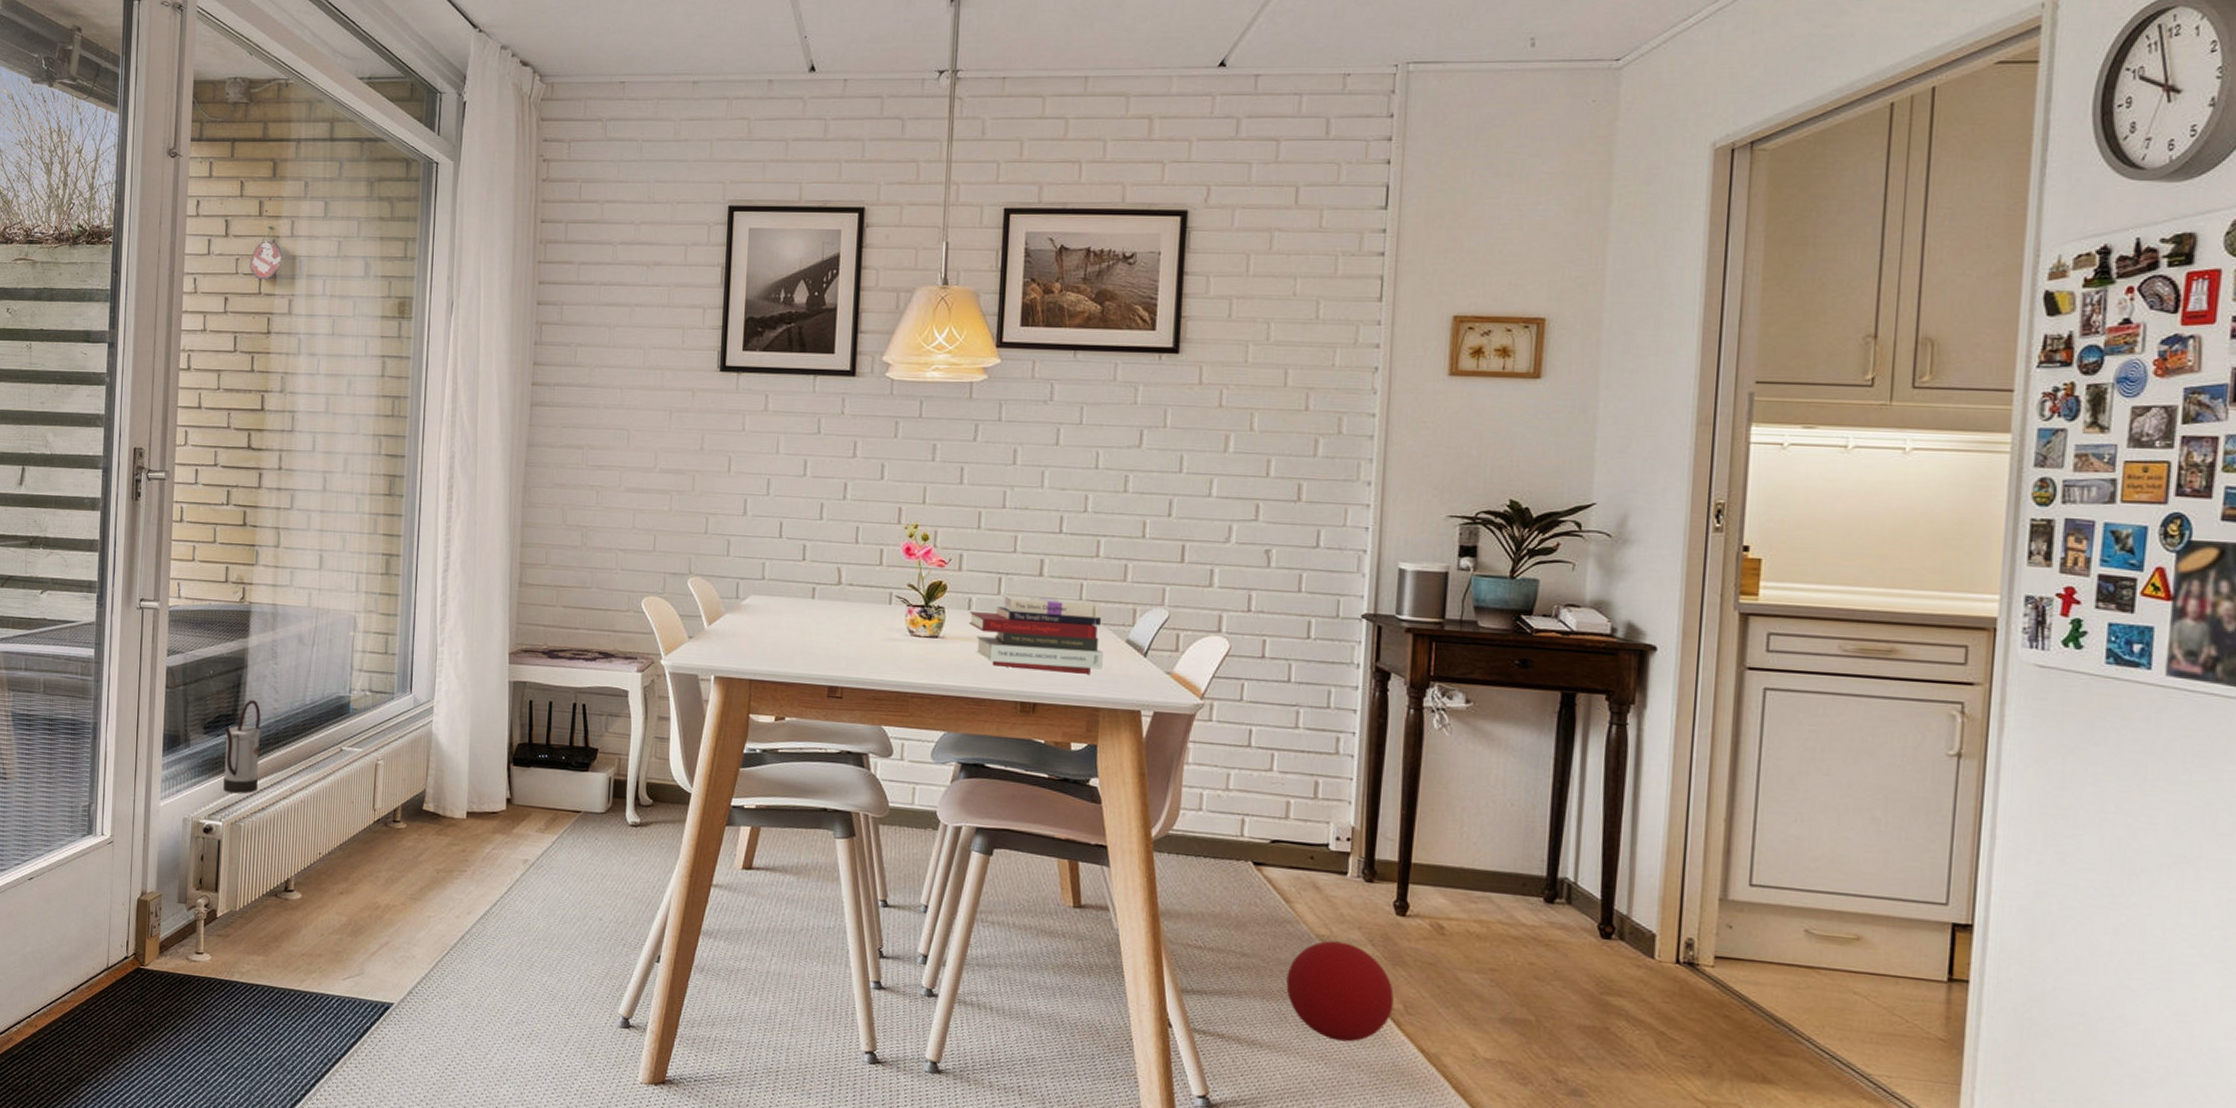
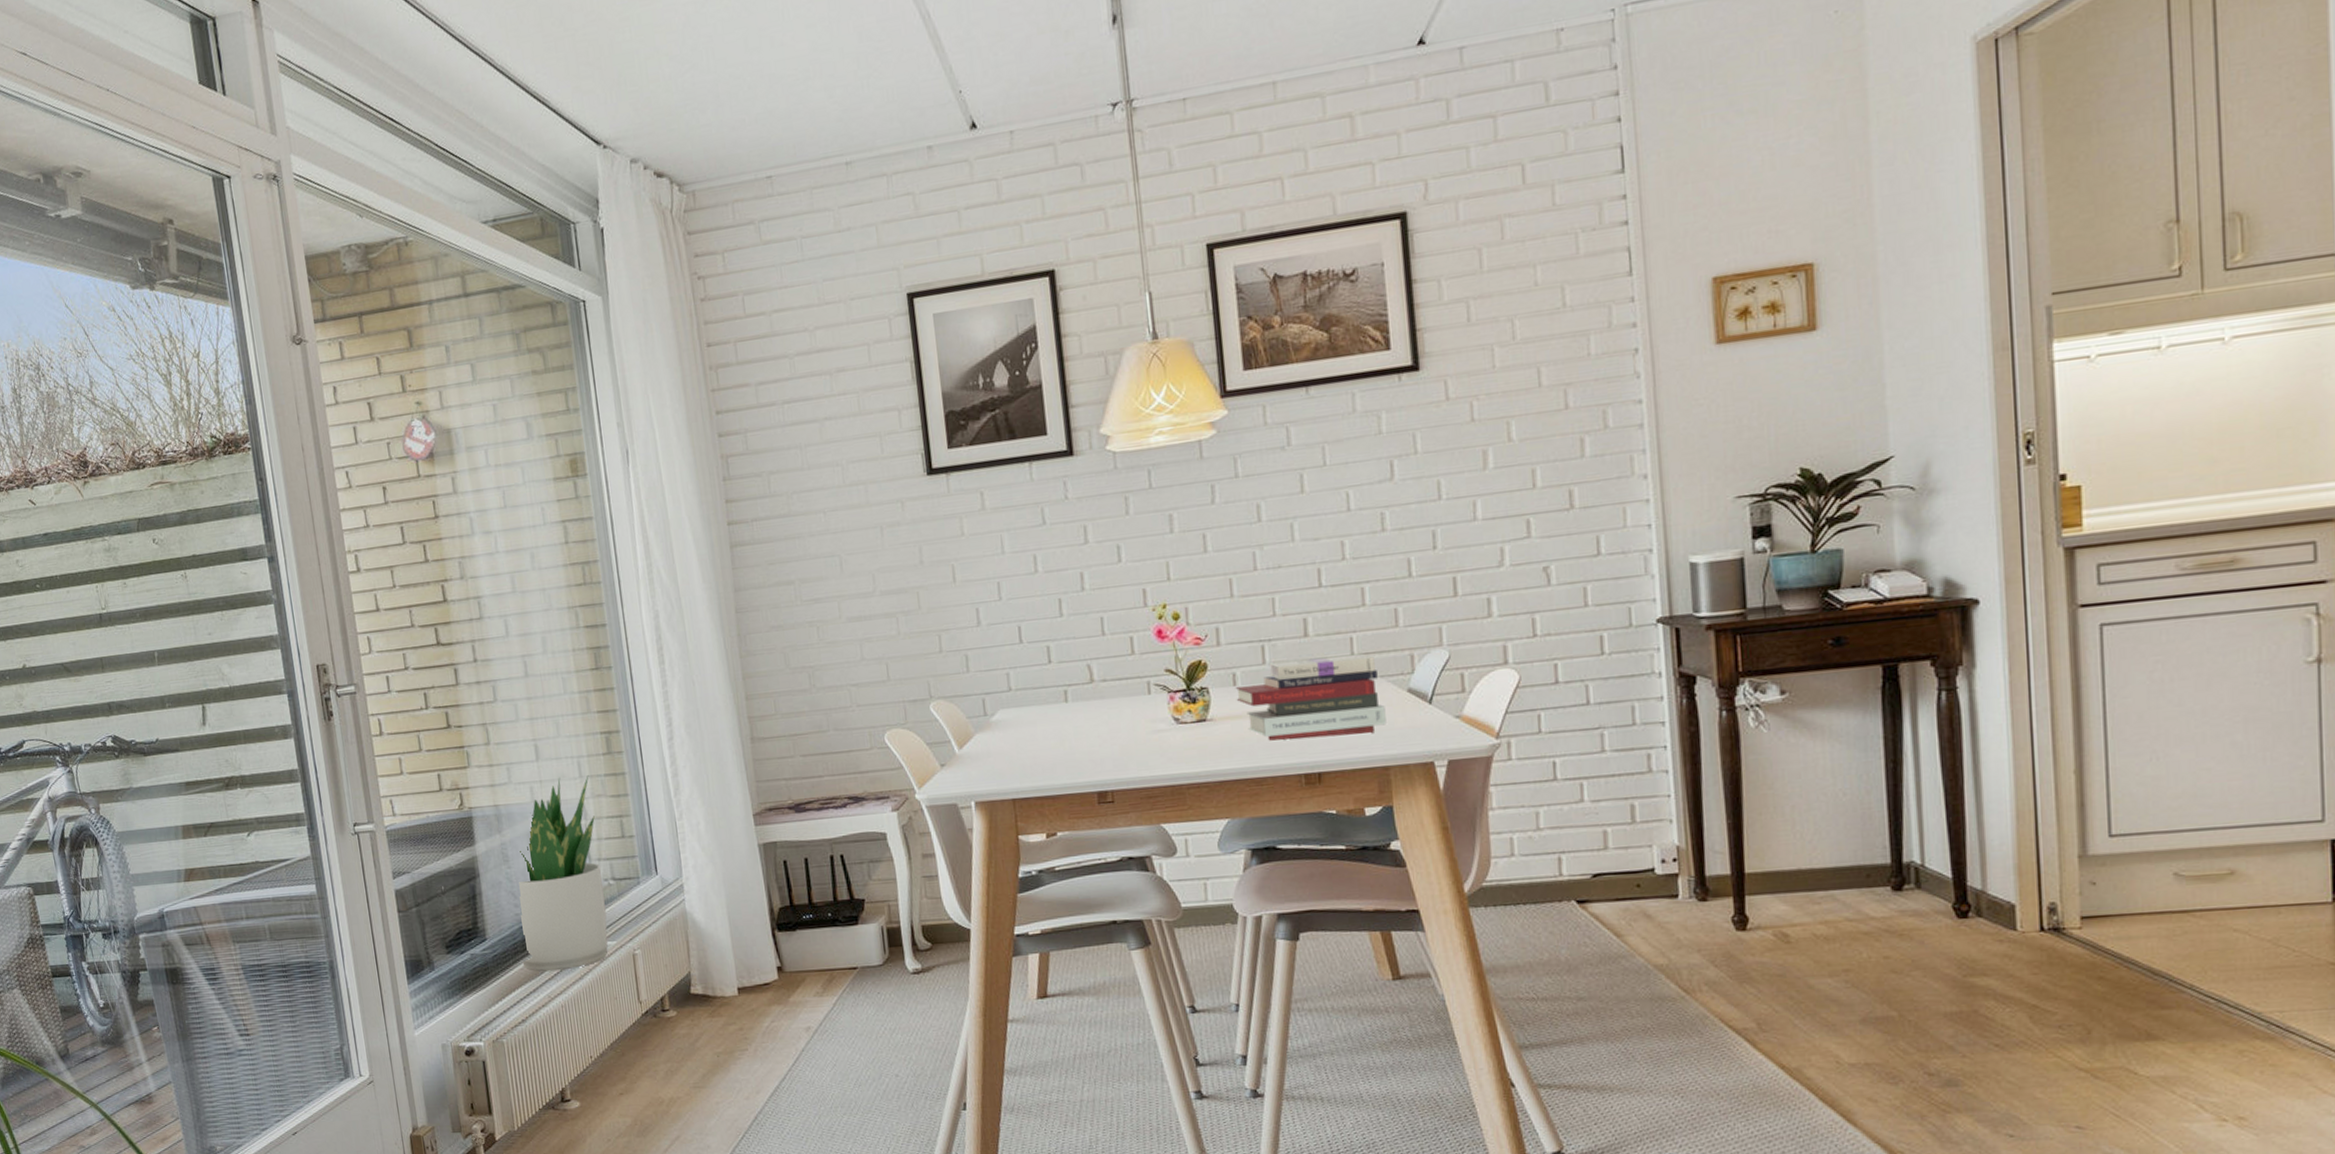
watering can: present [223,700,261,794] -> none [467,909,514,1011]
planter: none [272,588,365,768] -> present [519,775,609,972]
ball: present [1286,940,1394,1042] -> none [1628,968,1746,1072]

